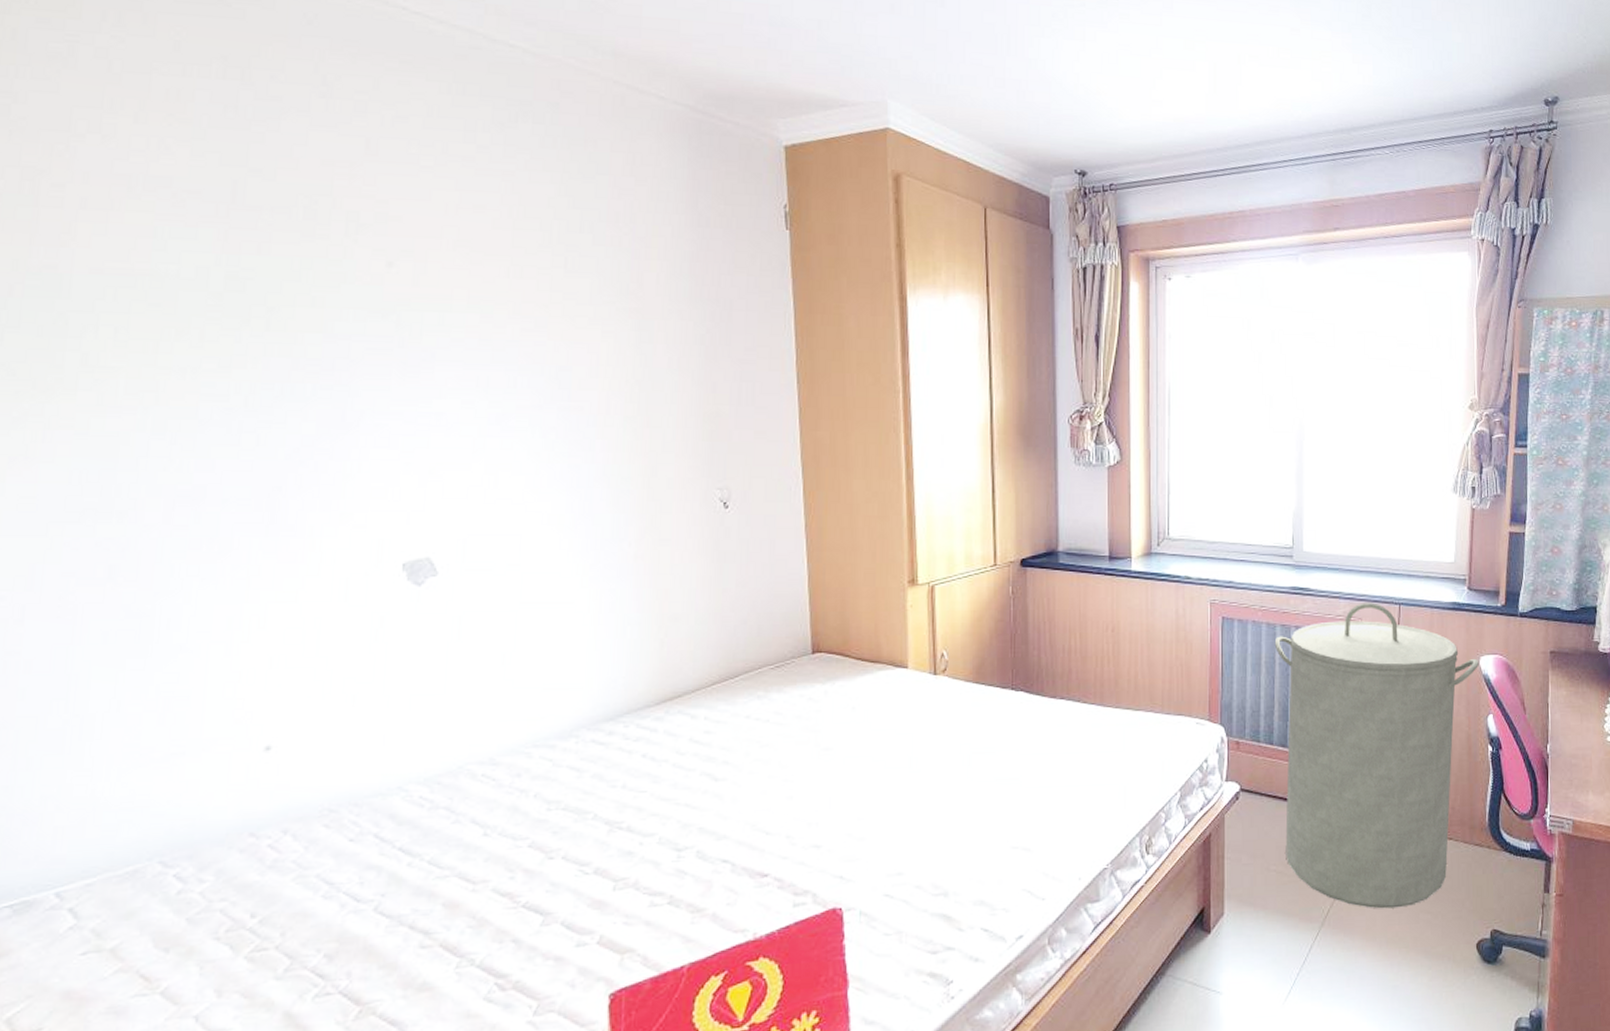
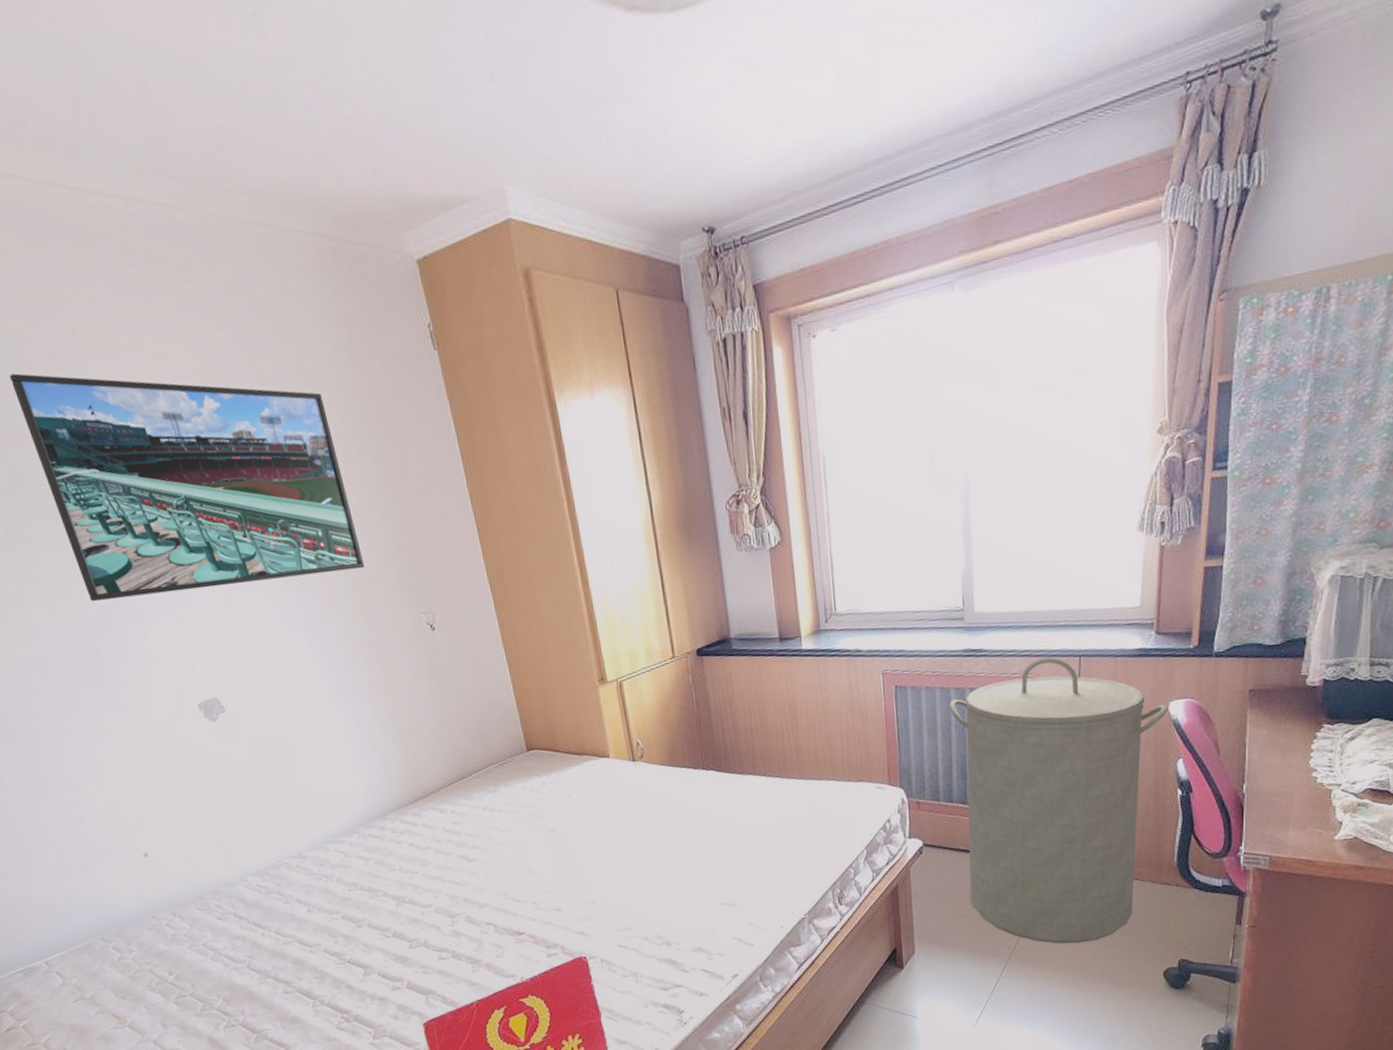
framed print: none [267,172,660,433] -> present [9,373,365,602]

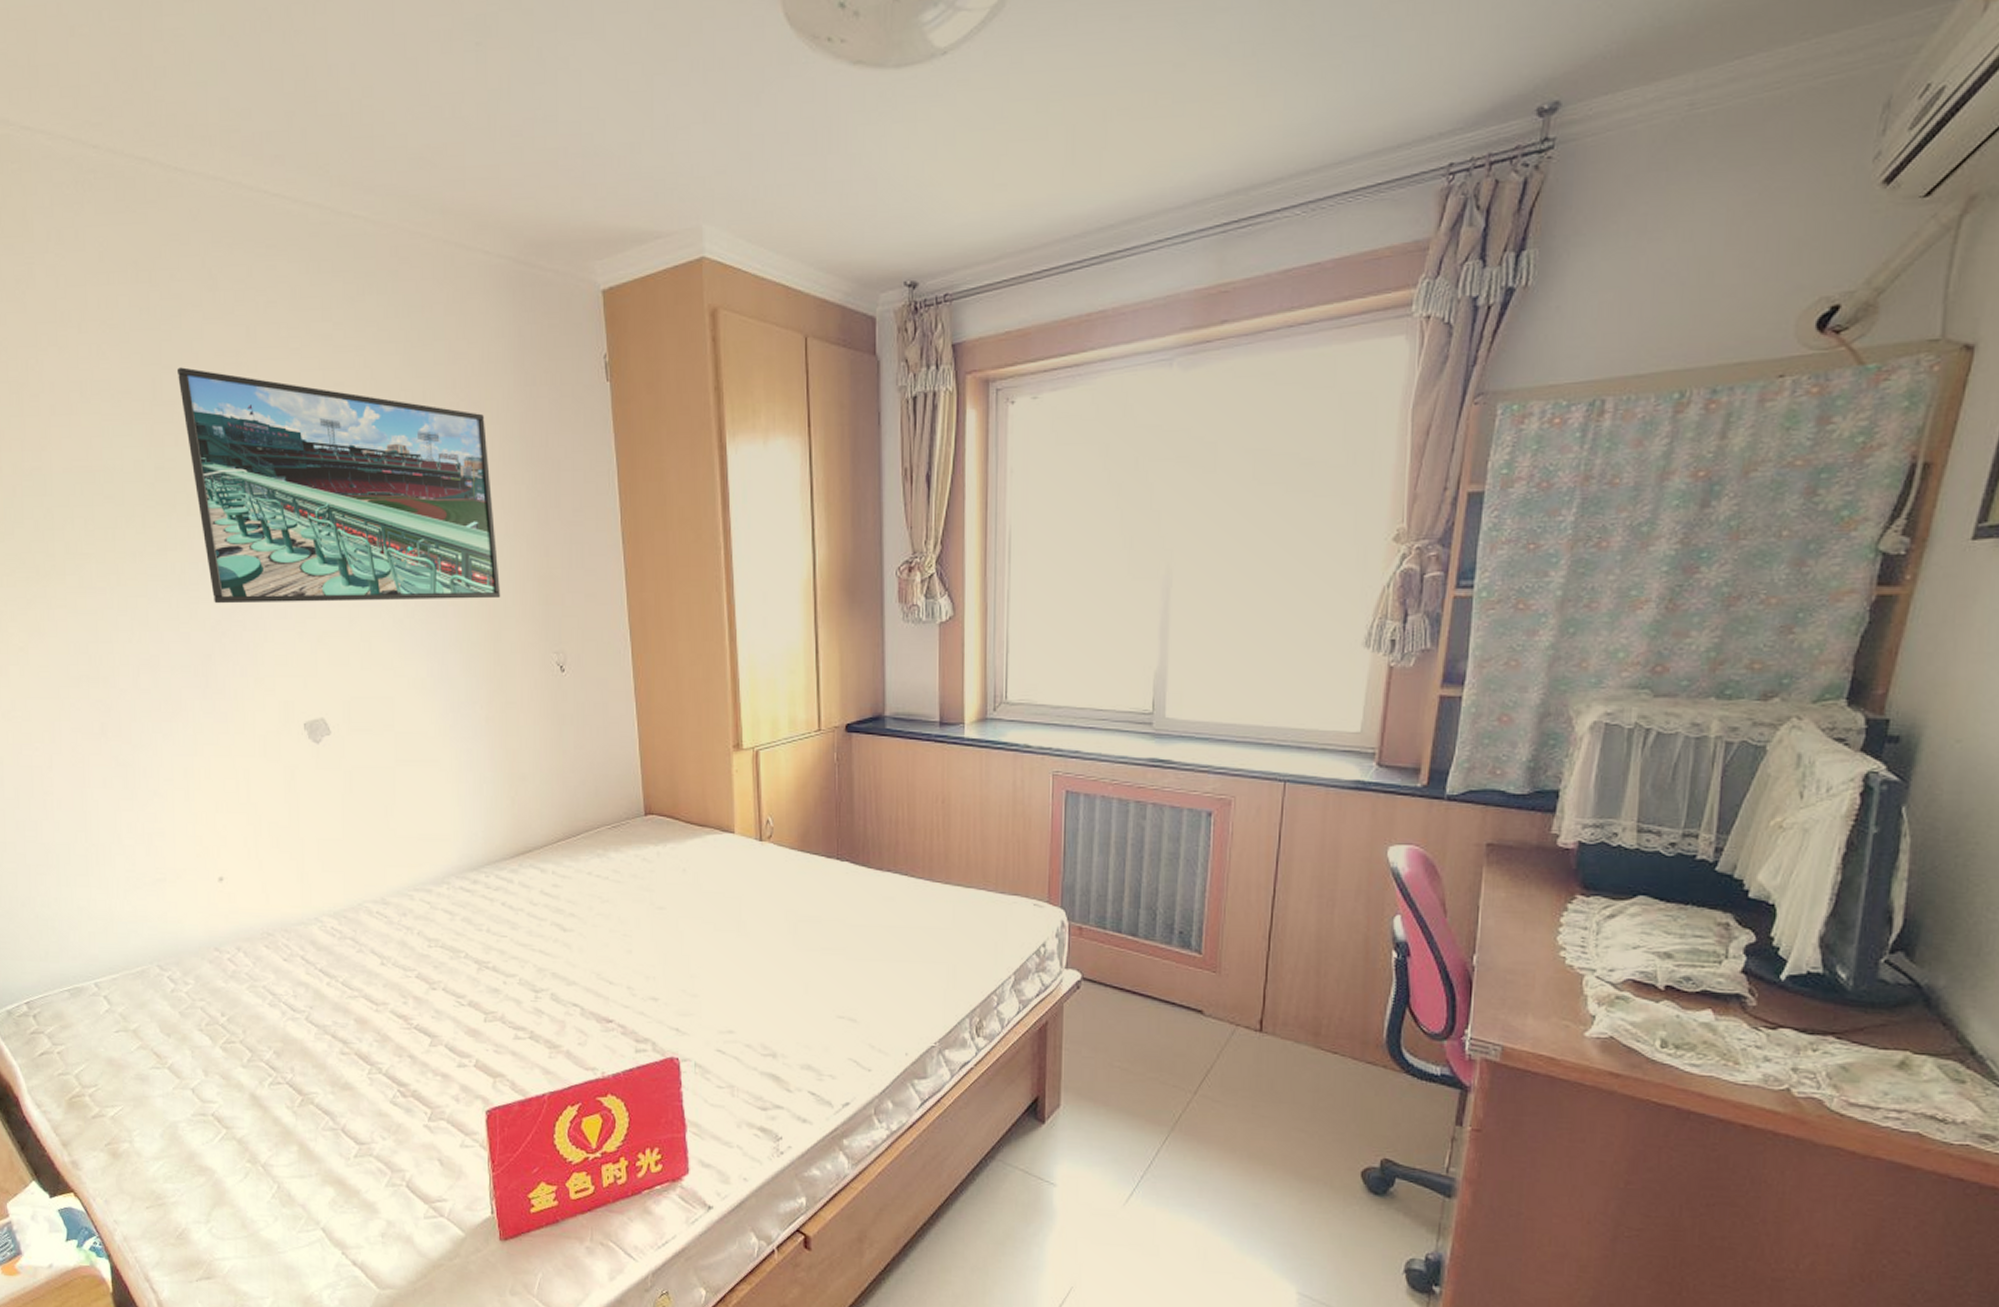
laundry hamper: present [949,657,1169,944] -> none [1126,778,1387,1122]

